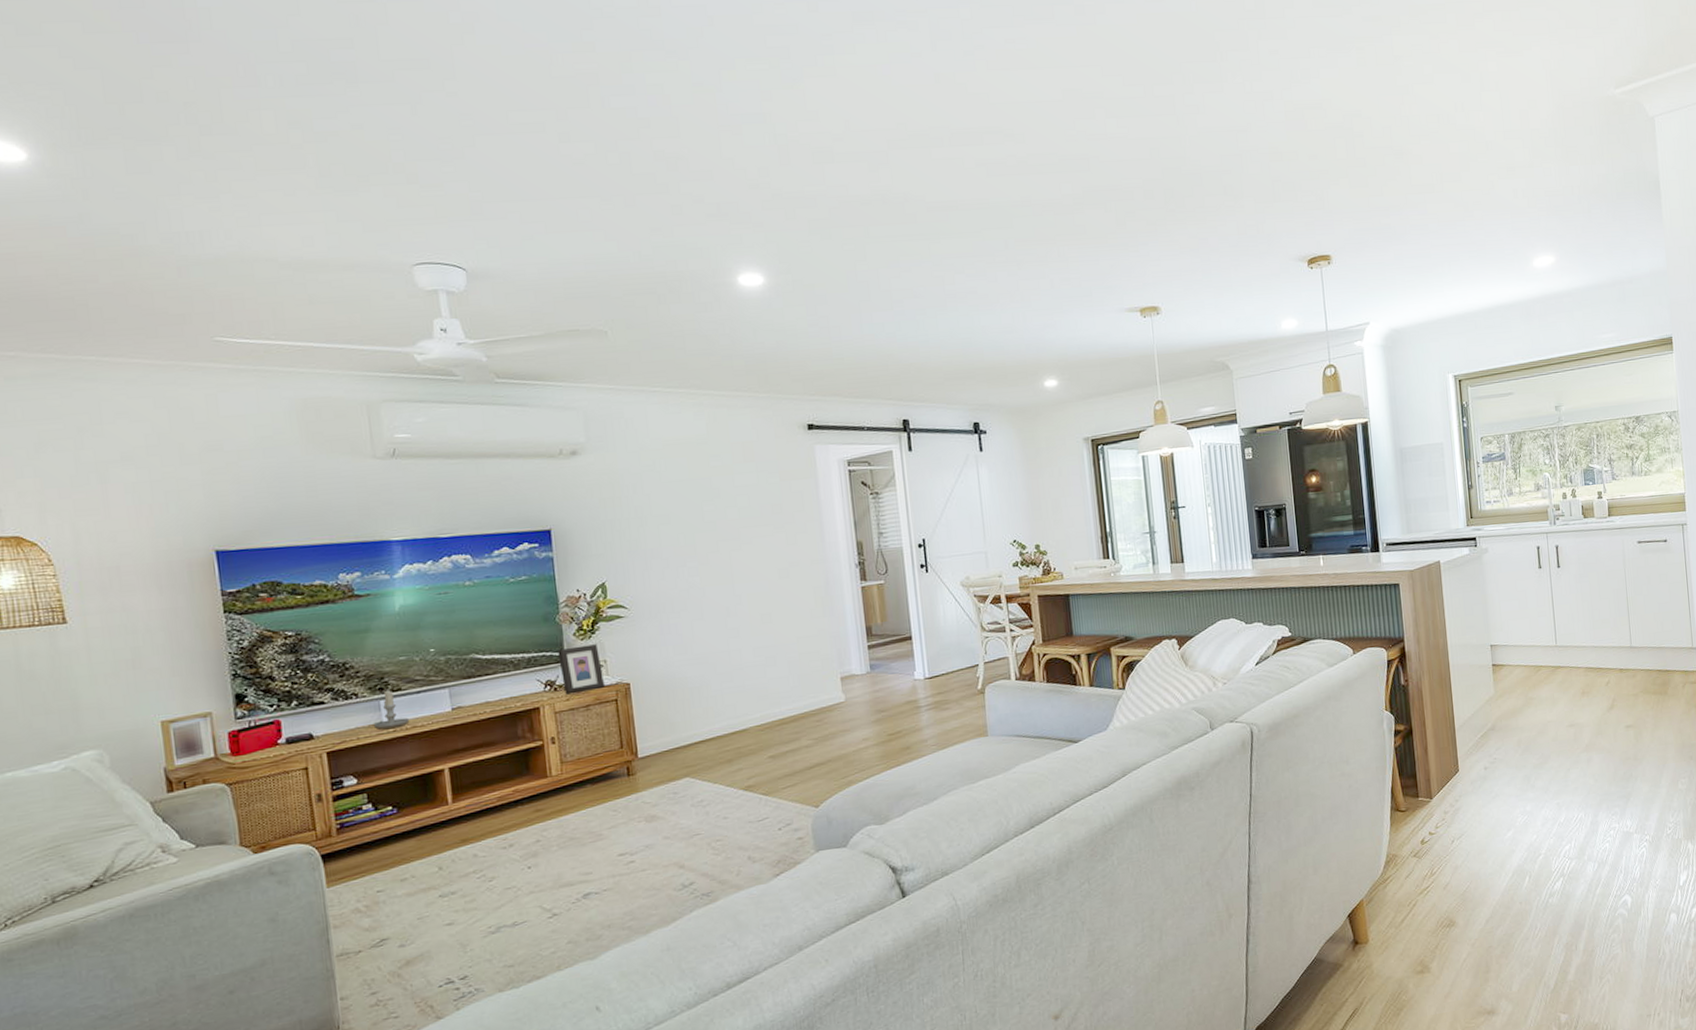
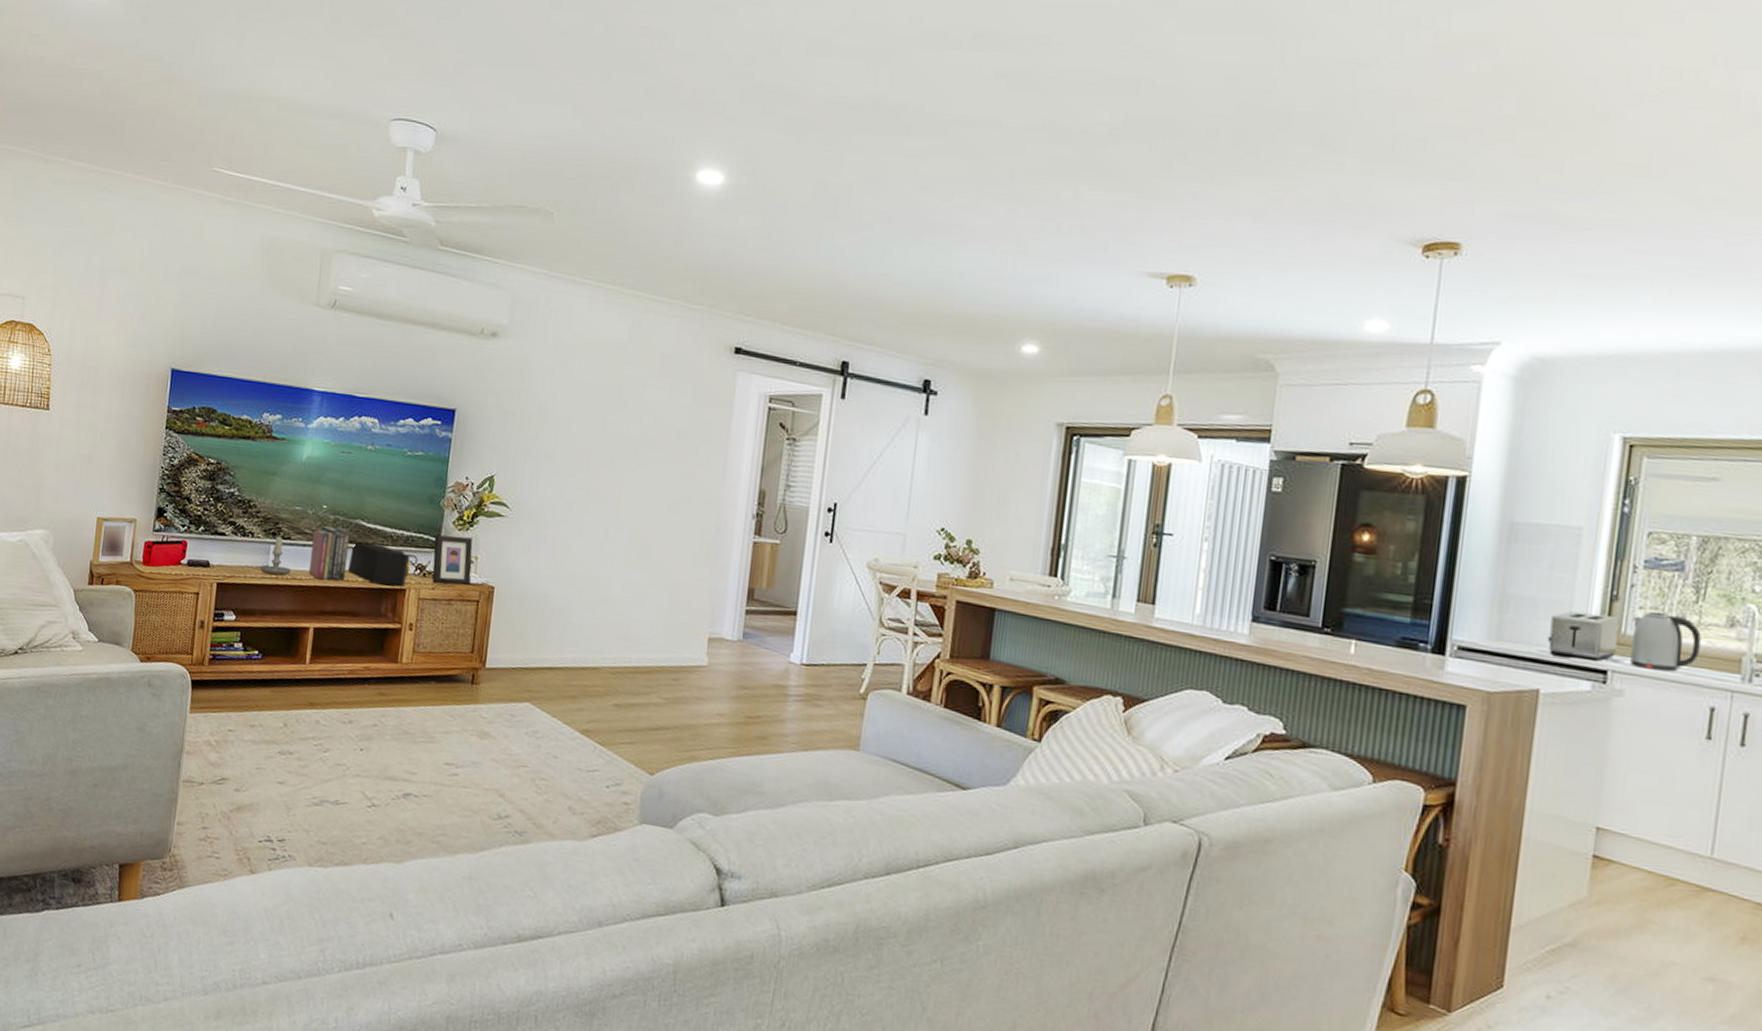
books: none [425,665,472,721] -> present [308,526,350,581]
speaker: none [471,672,546,711] -> present [347,542,418,586]
toaster: none [1437,500,1478,535] -> present [1547,611,1619,662]
kettle: none [1483,489,1524,531] -> present [1630,611,1701,672]

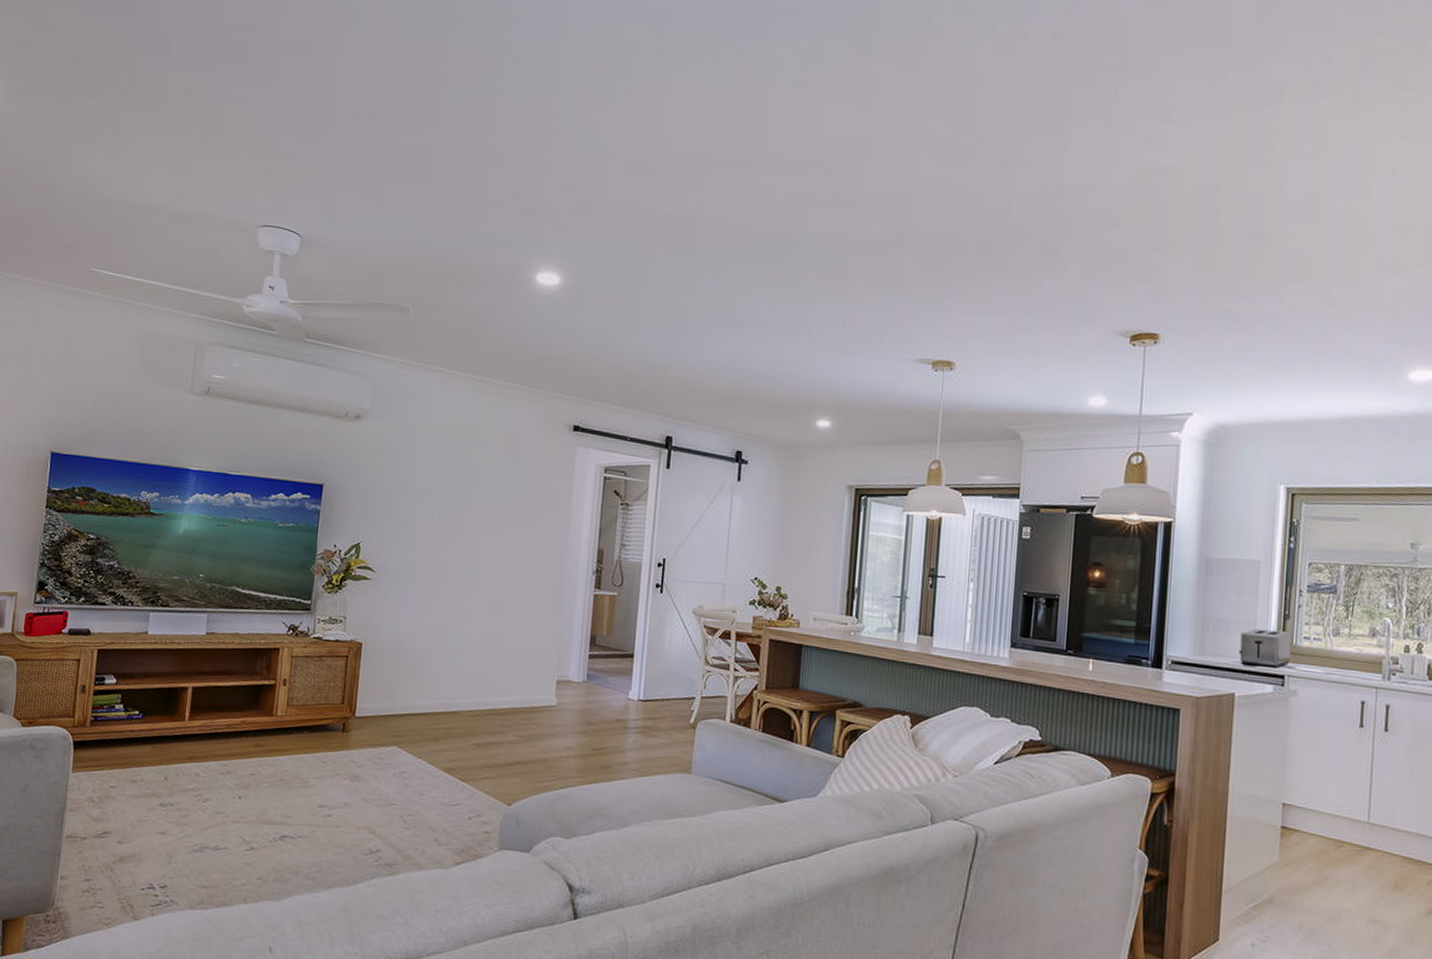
candle: present [260,536,291,576] -> none [139,604,170,641]
books: present [308,526,350,581] -> none [186,593,226,643]
speaker: present [347,542,418,586] -> none [224,607,291,646]
picture frame: present [432,535,473,586] -> none [304,598,342,643]
kettle: present [1630,611,1701,672] -> none [1300,626,1352,675]

